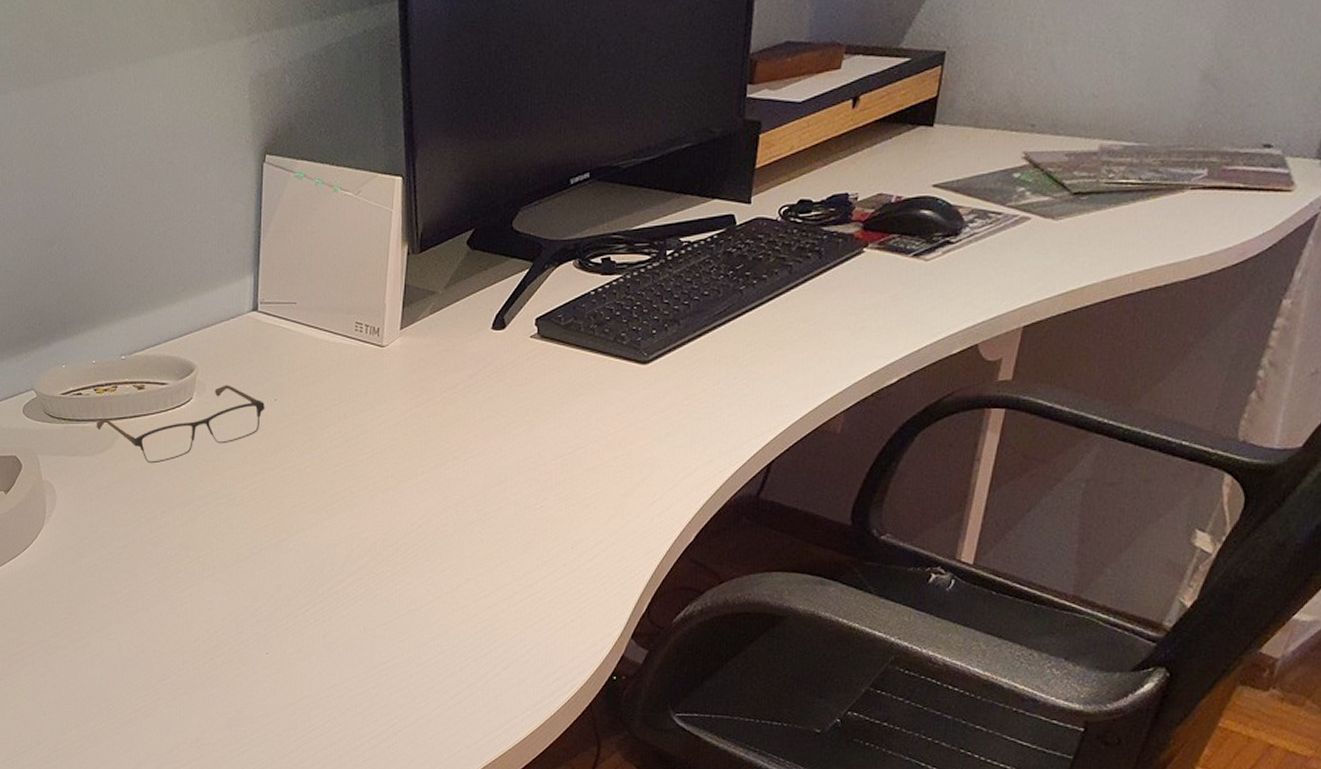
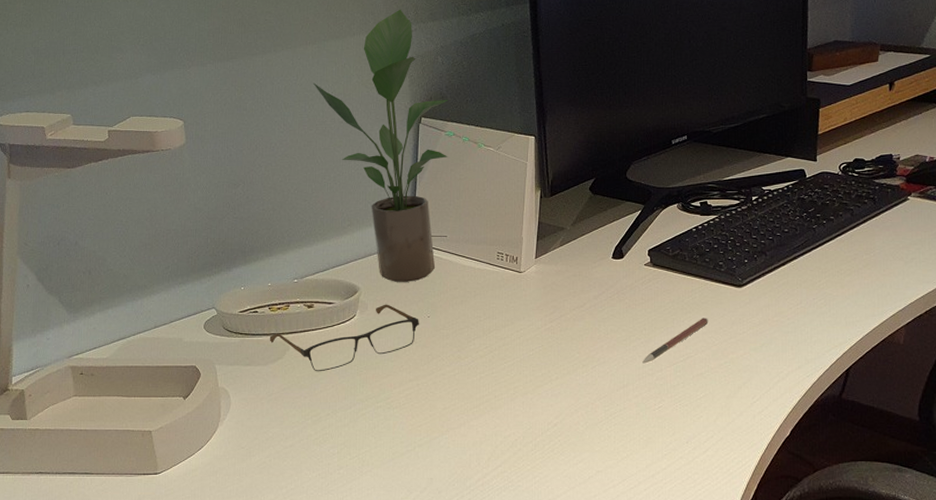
potted plant: none [137,13,298,359] -> present [313,9,449,282]
pen: none [523,401,605,456] -> present [642,318,709,364]

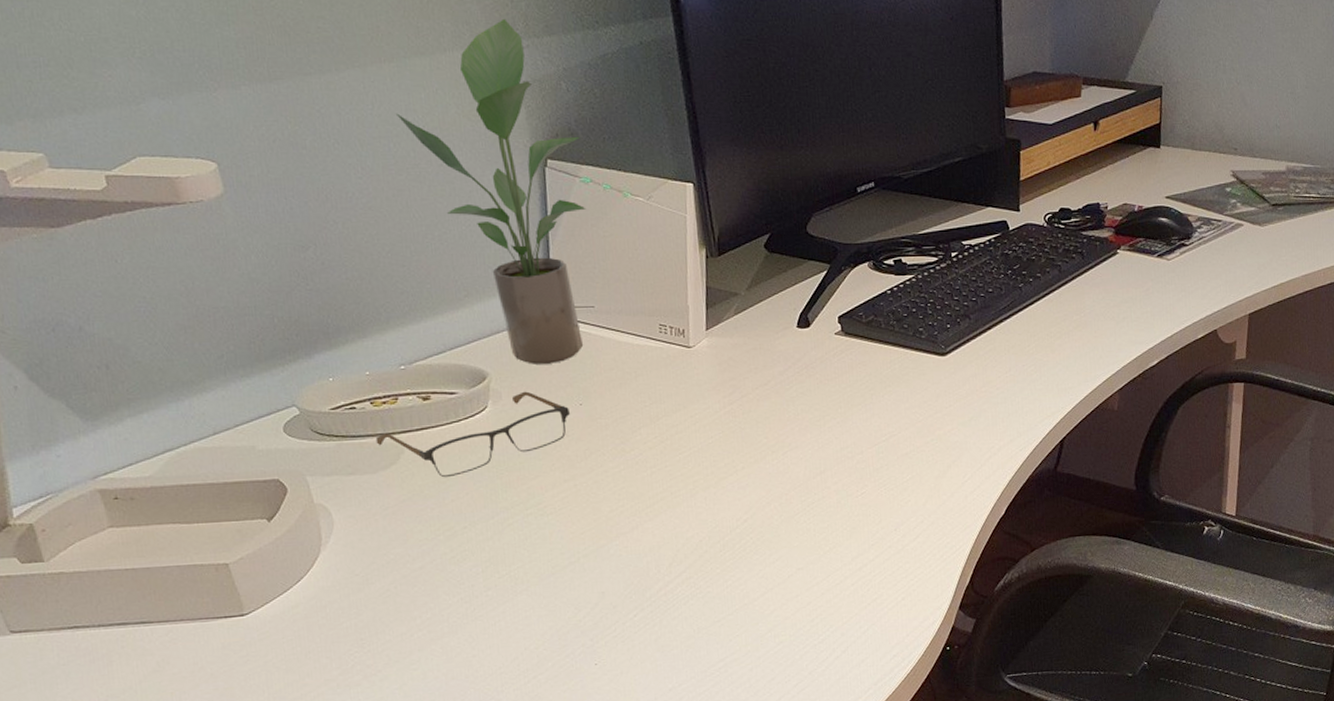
pen: present [642,318,709,364] -> none [840,391,911,446]

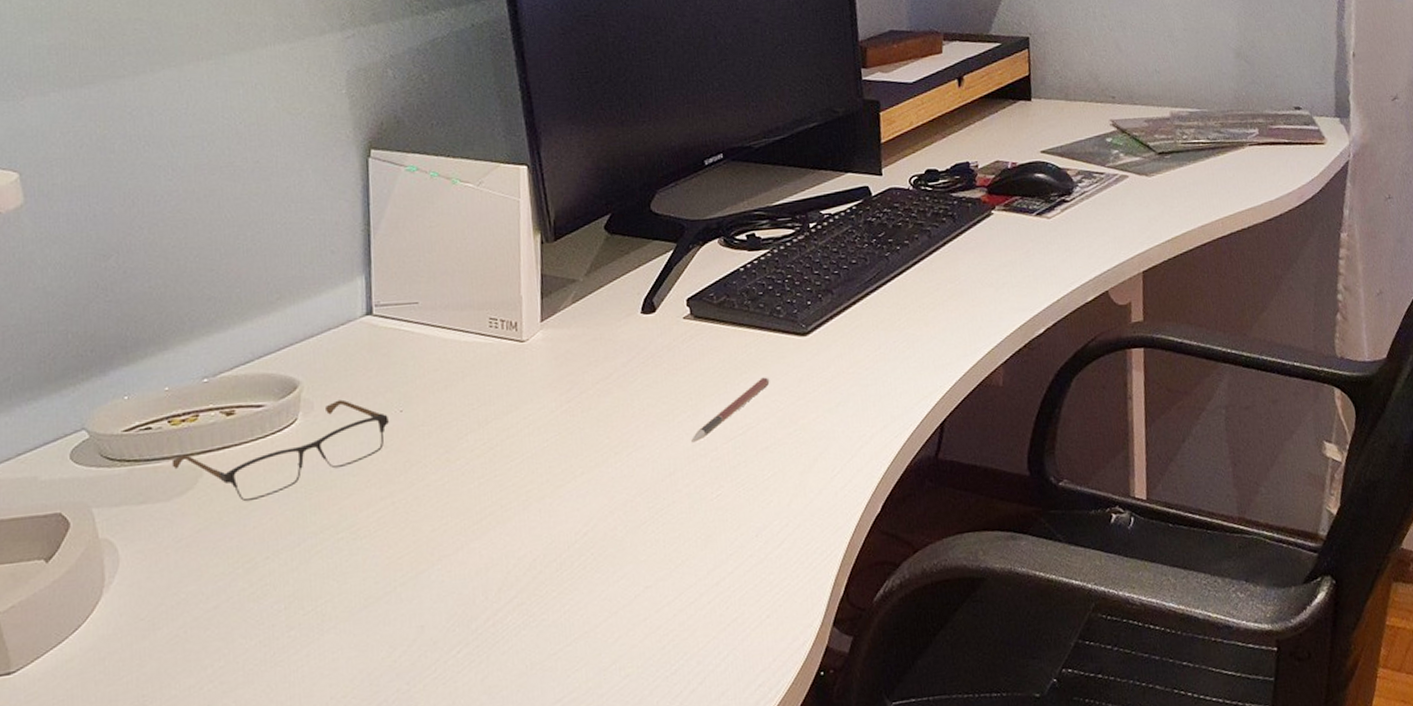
potted plant: present [396,18,586,364] -> none [212,9,412,370]
pen: none [840,391,911,446] -> present [691,377,770,443]

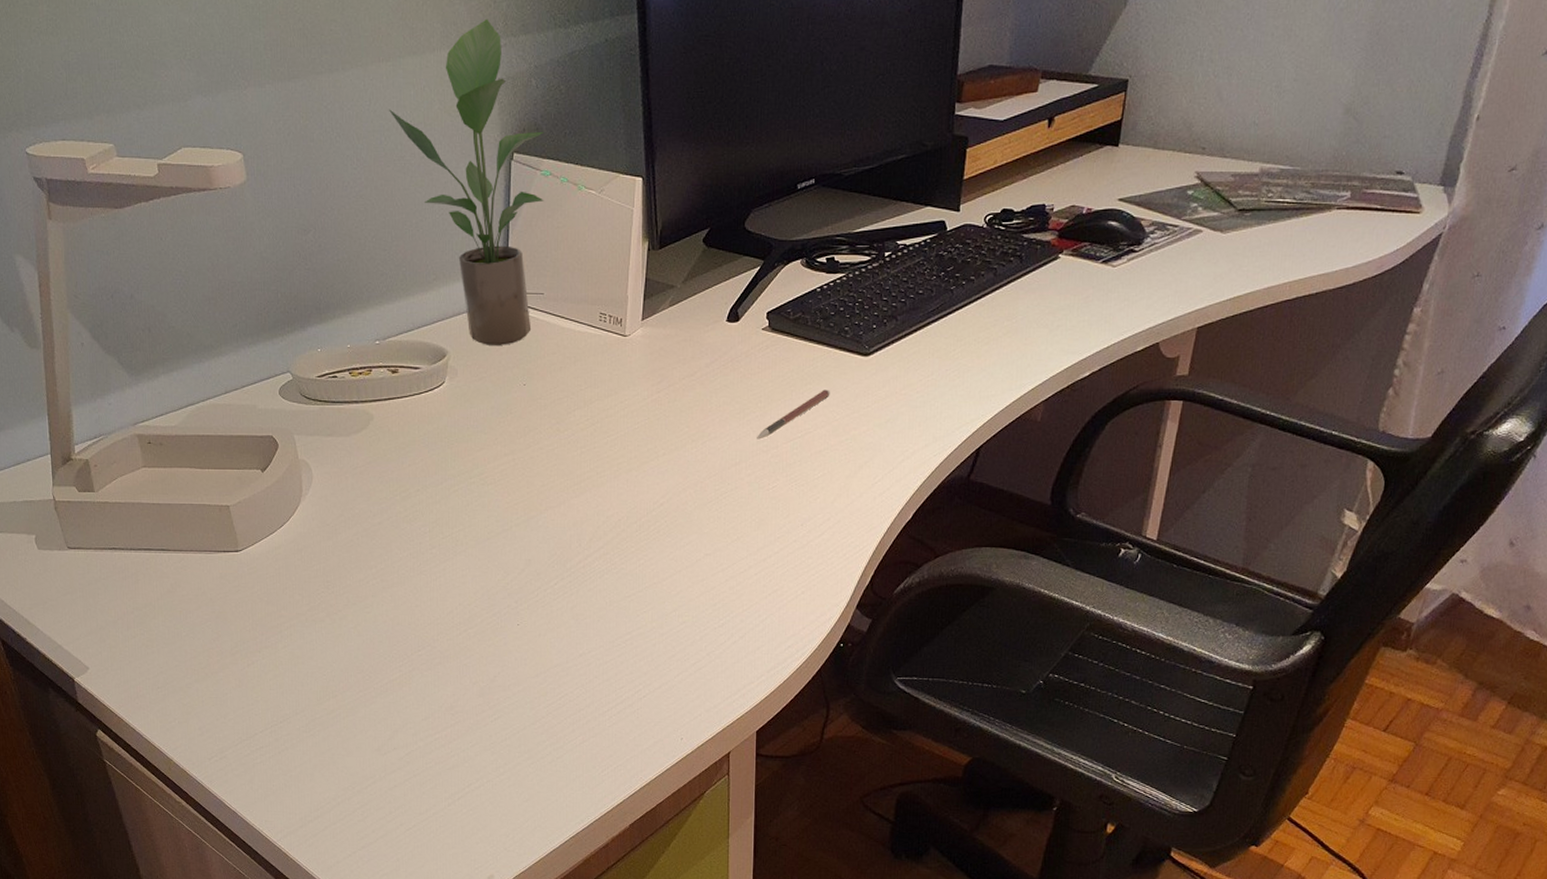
eyeglasses: present [171,399,389,502] -> none [351,370,514,444]
potted plant: none [212,9,412,370] -> present [389,18,544,345]

